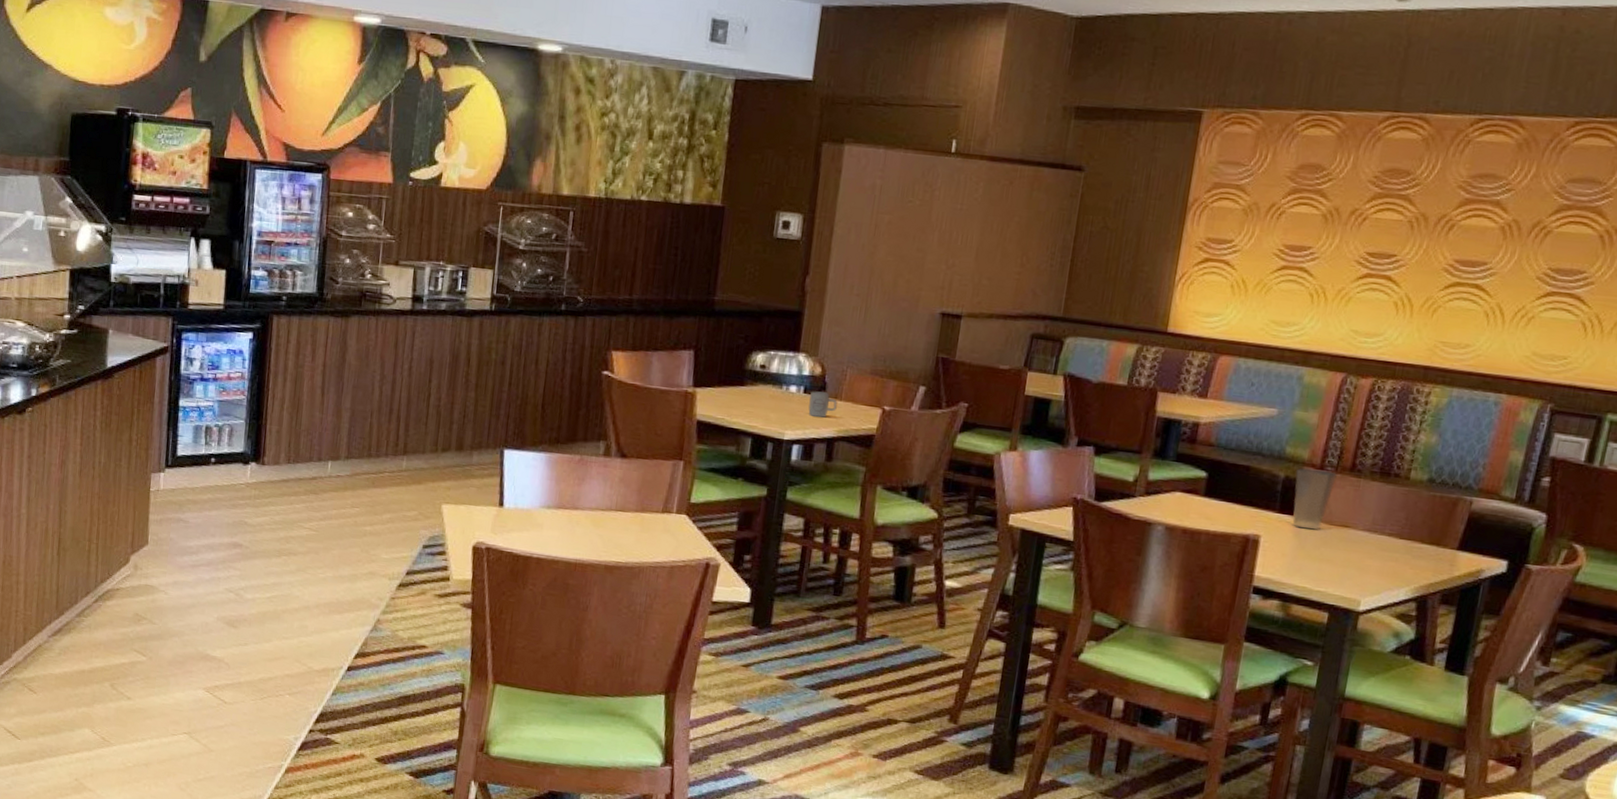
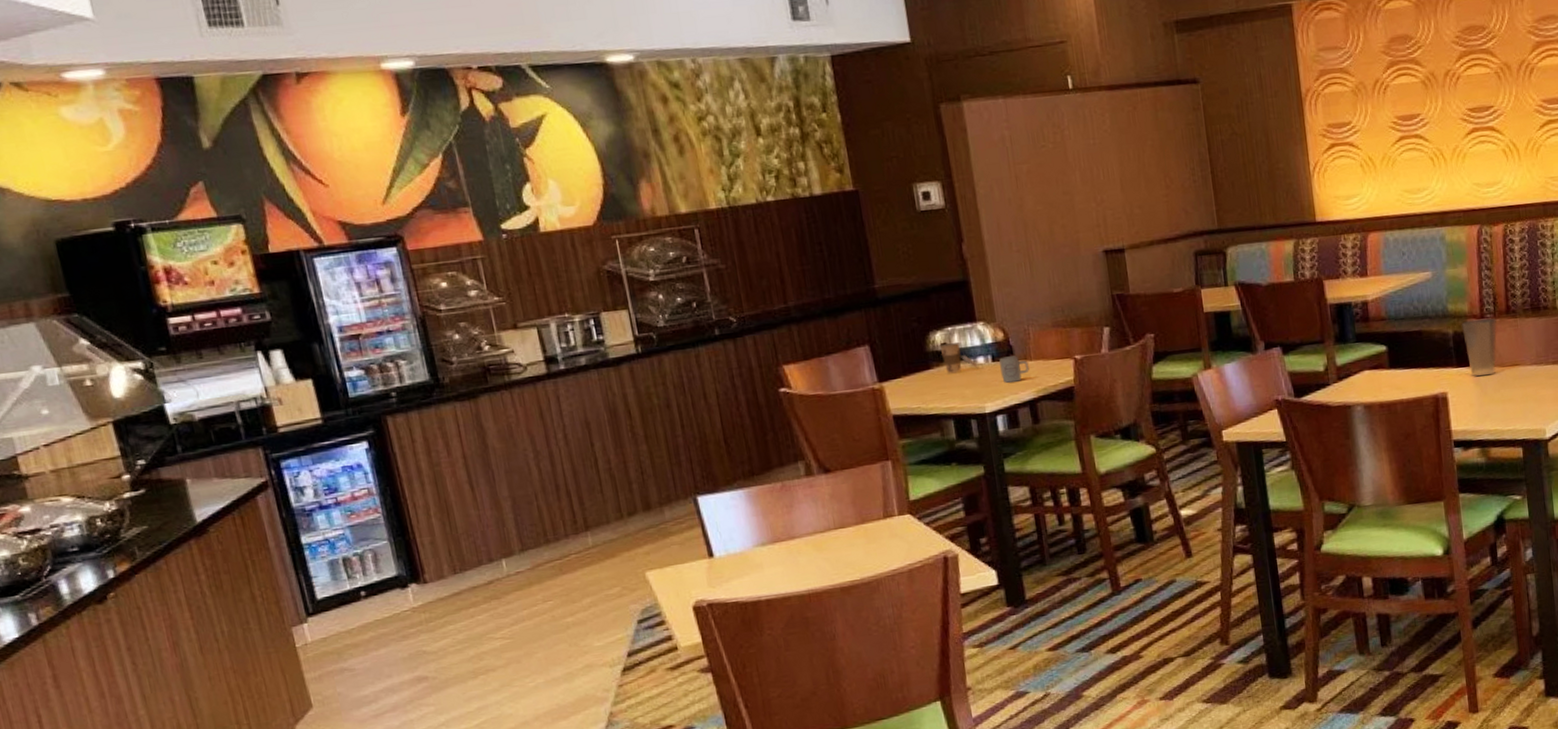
cup: none [757,365,789,397] -> present [939,342,978,374]

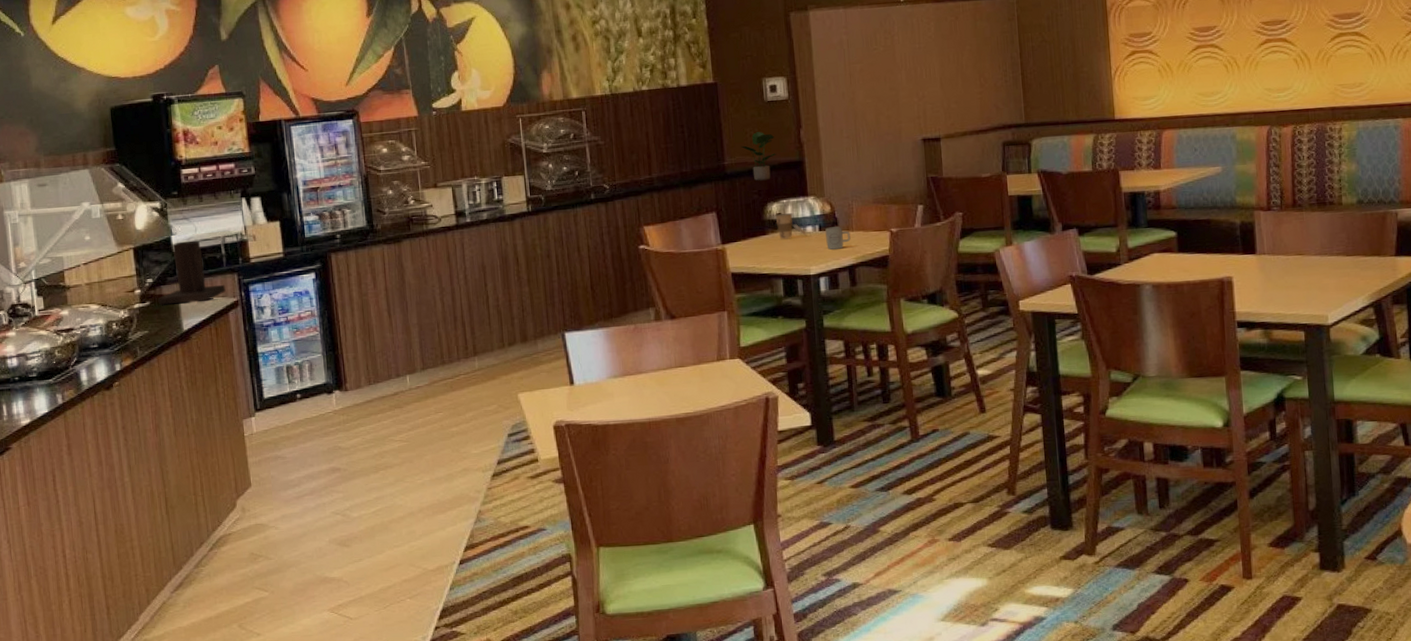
paper towel roll: none [156,408,249,493] -> present [158,240,226,305]
potted plant: none [893,247,937,307] -> present [741,131,777,181]
cup: present [1462,318,1497,376] -> none [1249,210,1283,264]

